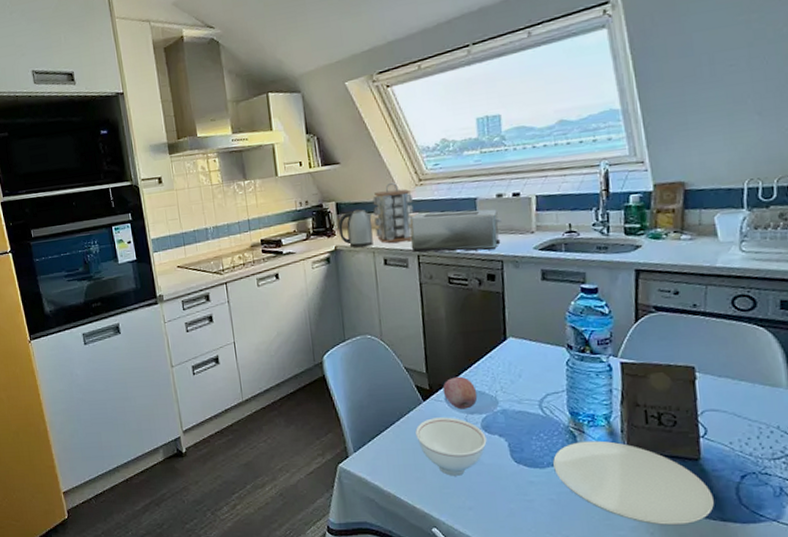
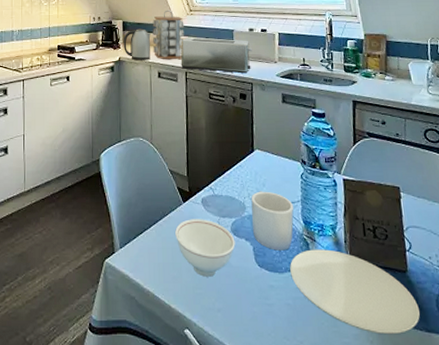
fruit: present [442,376,478,410] -> none [200,181,229,213]
mug: none [504,382,558,445] -> present [251,191,294,251]

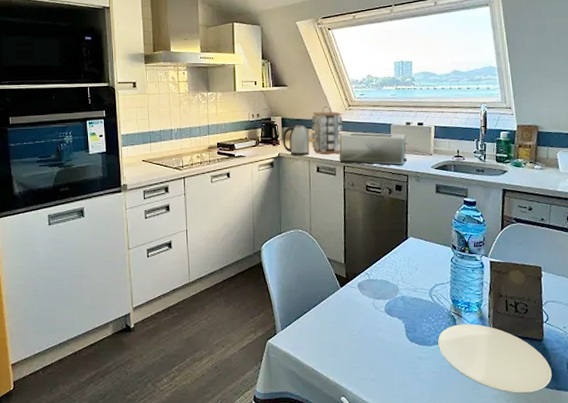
bowl: present [175,219,235,277] -> none [333,301,389,352]
mug: present [251,191,294,251] -> none [404,274,444,327]

